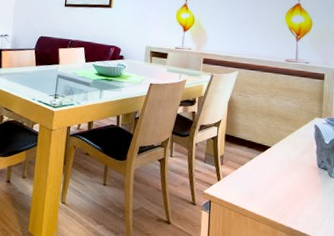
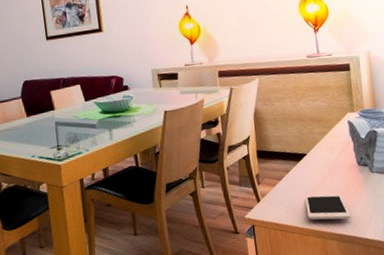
cell phone: none [262,186,304,216] -> present [305,194,351,220]

